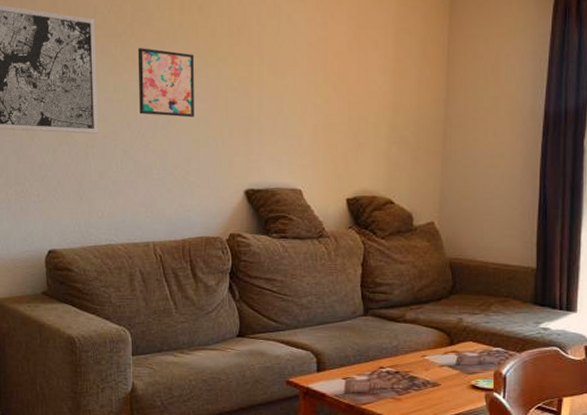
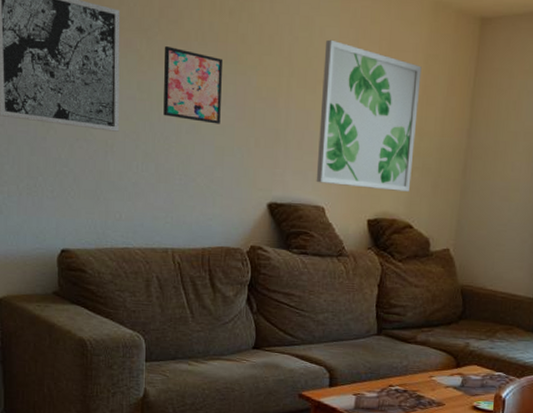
wall art: none [291,24,393,168] -> present [316,39,422,192]

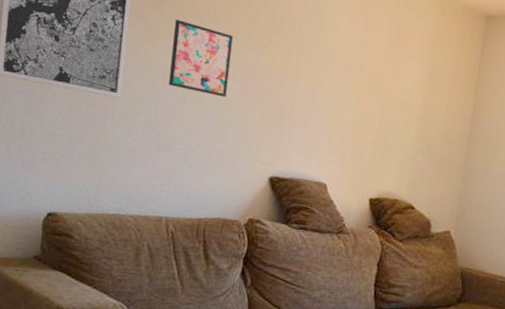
wall art: present [316,39,422,192] -> none [319,24,428,173]

